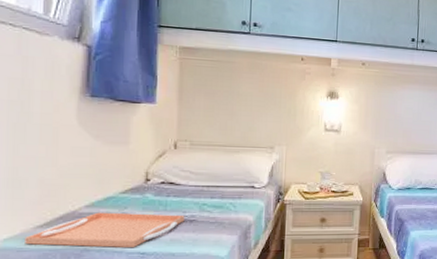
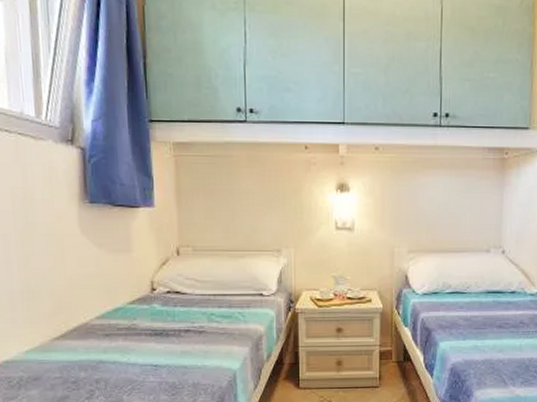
serving tray: present [25,212,185,248] -> none [44,323,194,360]

